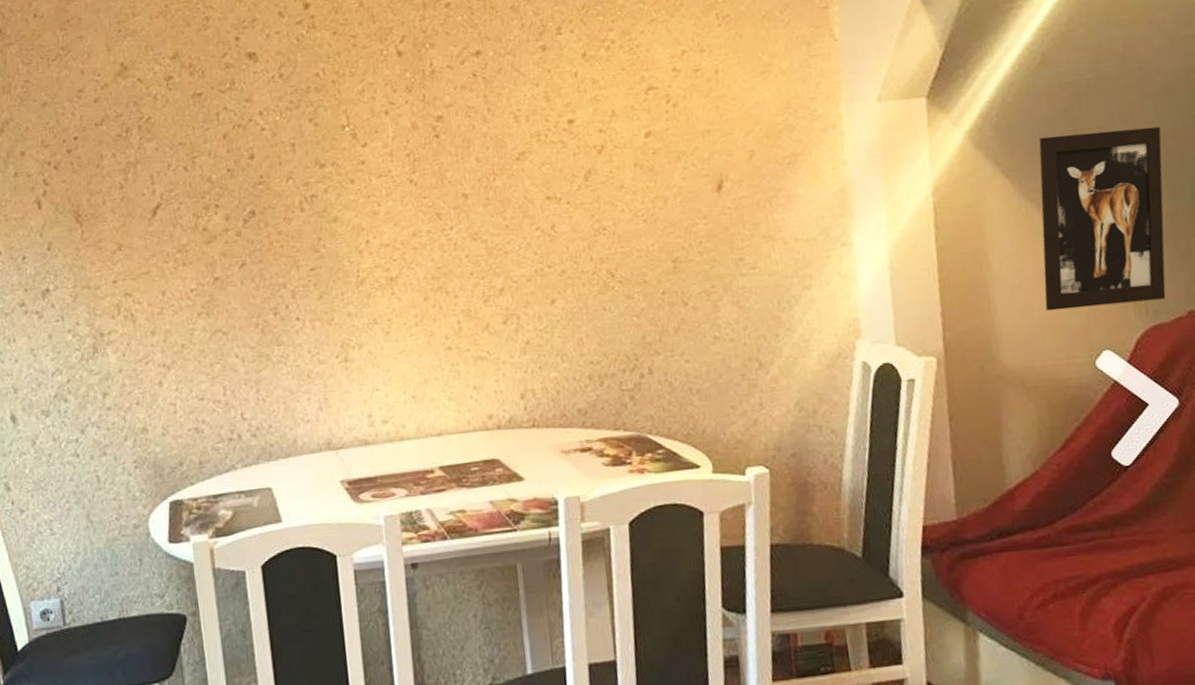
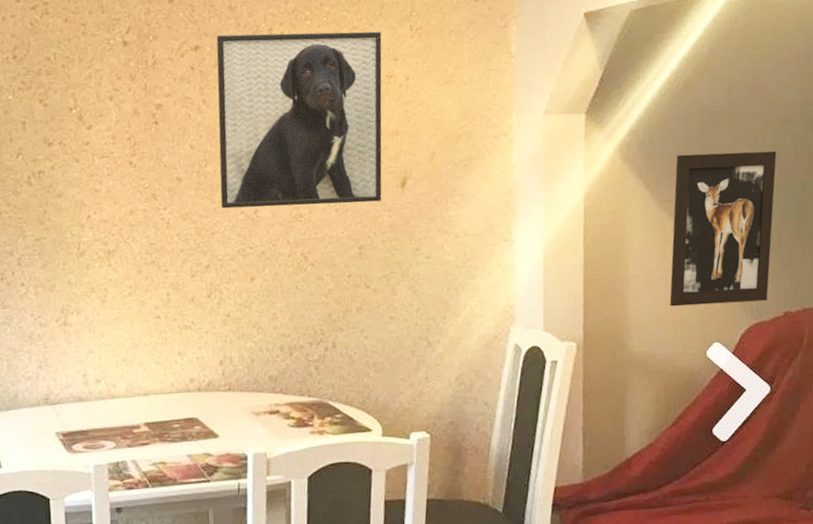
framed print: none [499,22,696,225] -> present [216,31,382,209]

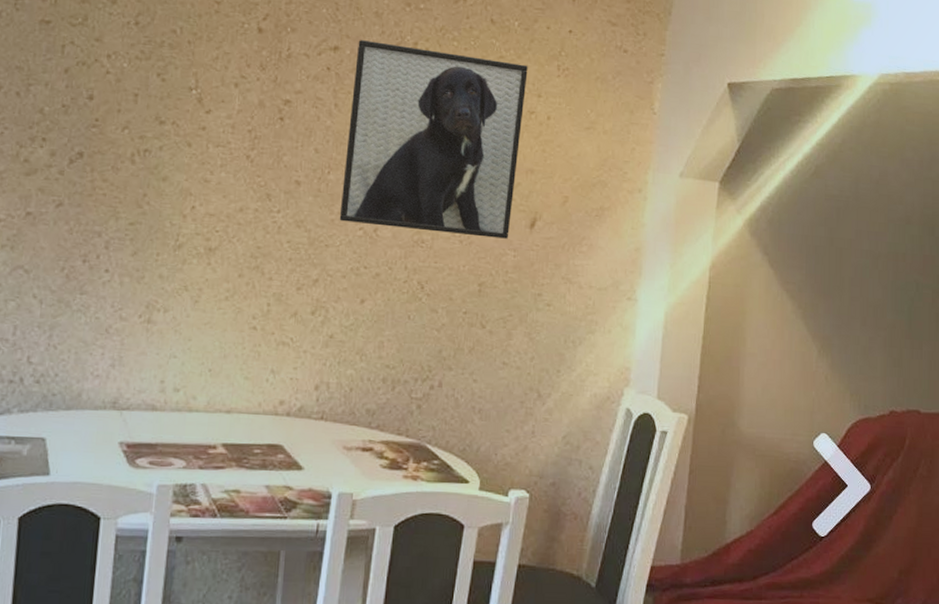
wall art: present [669,150,777,307] -> none [783,238,895,397]

